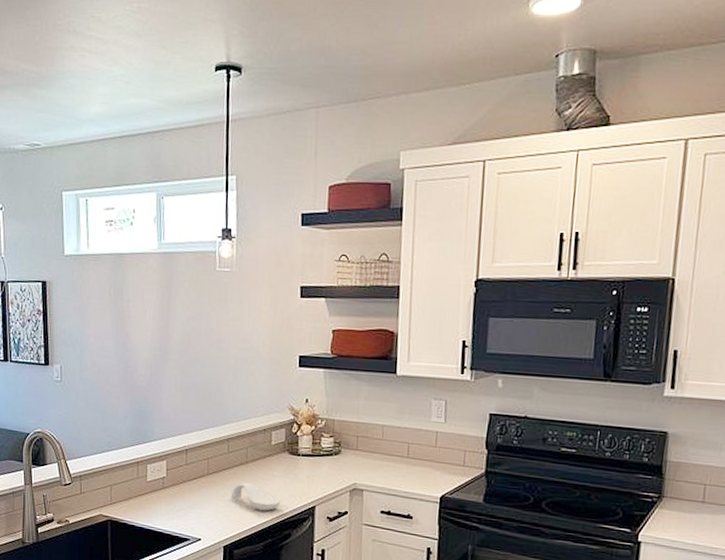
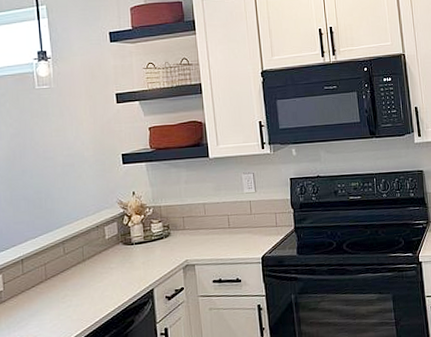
spoon rest: present [230,483,281,511] -> none [71,280,121,305]

